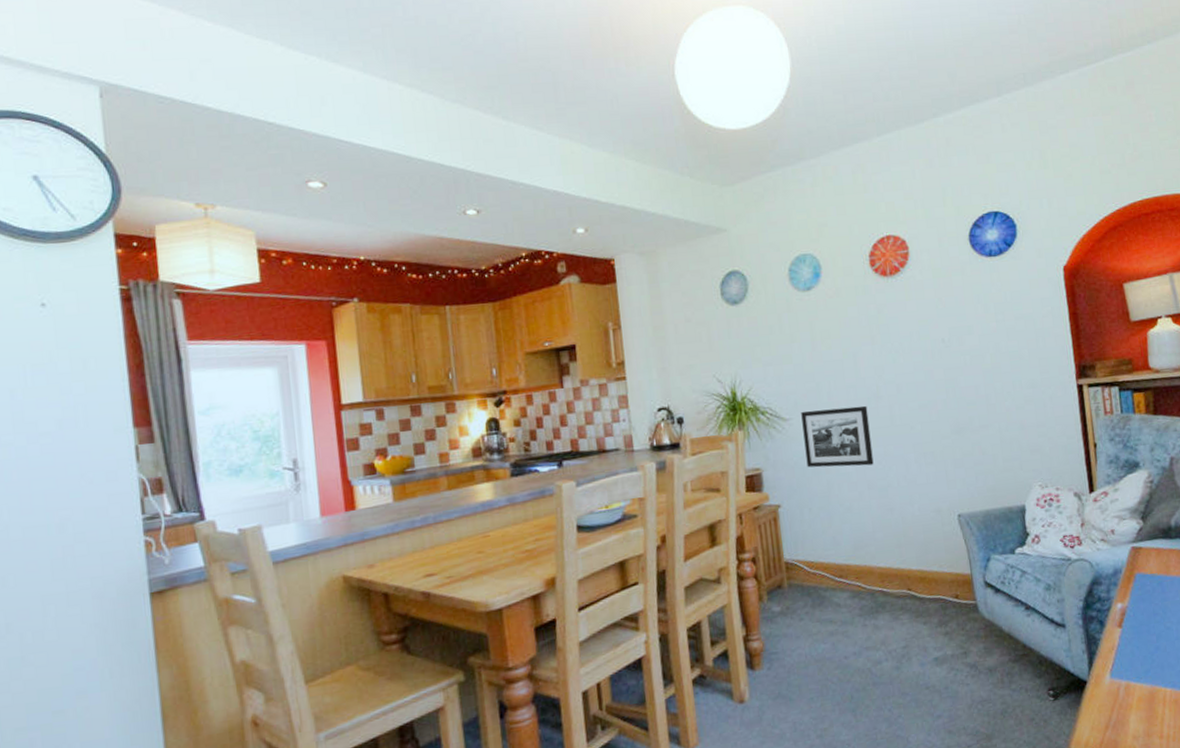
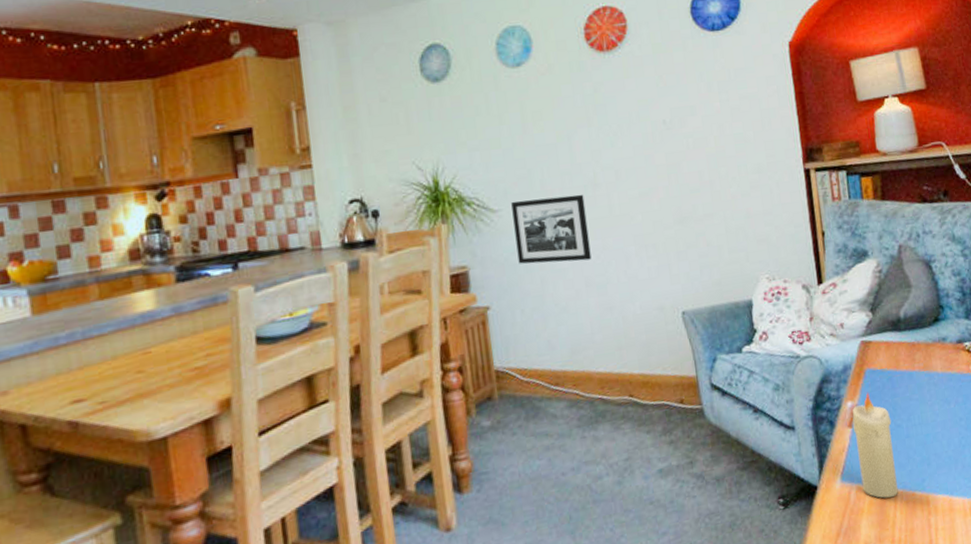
candle: none [1122,595,1167,696] -> present [852,392,898,499]

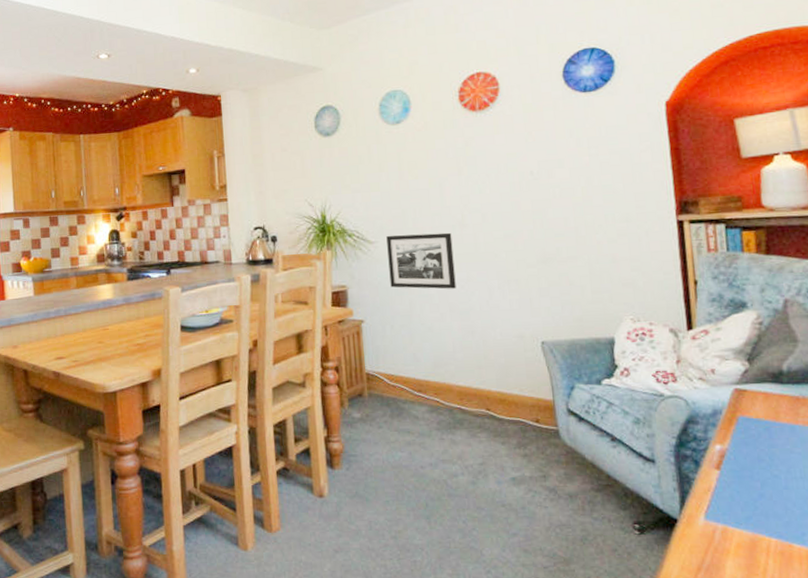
candle: present [852,392,898,499] -> none [720,438,772,545]

